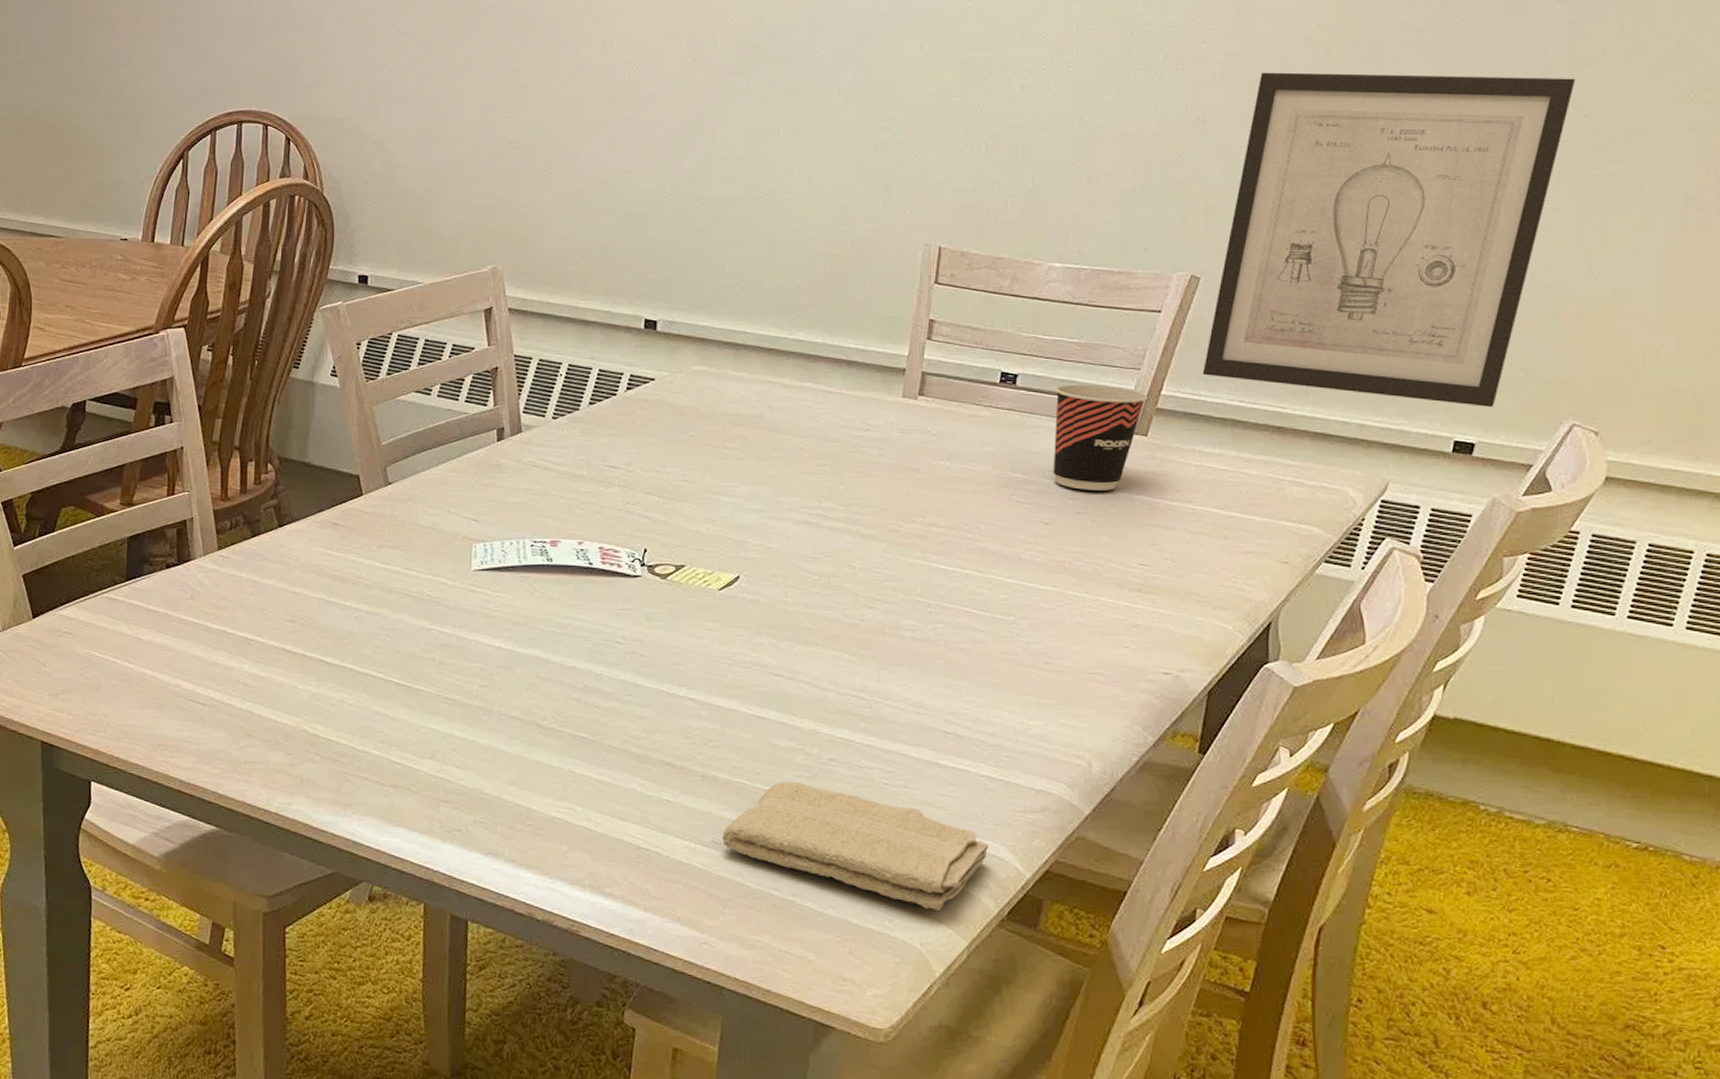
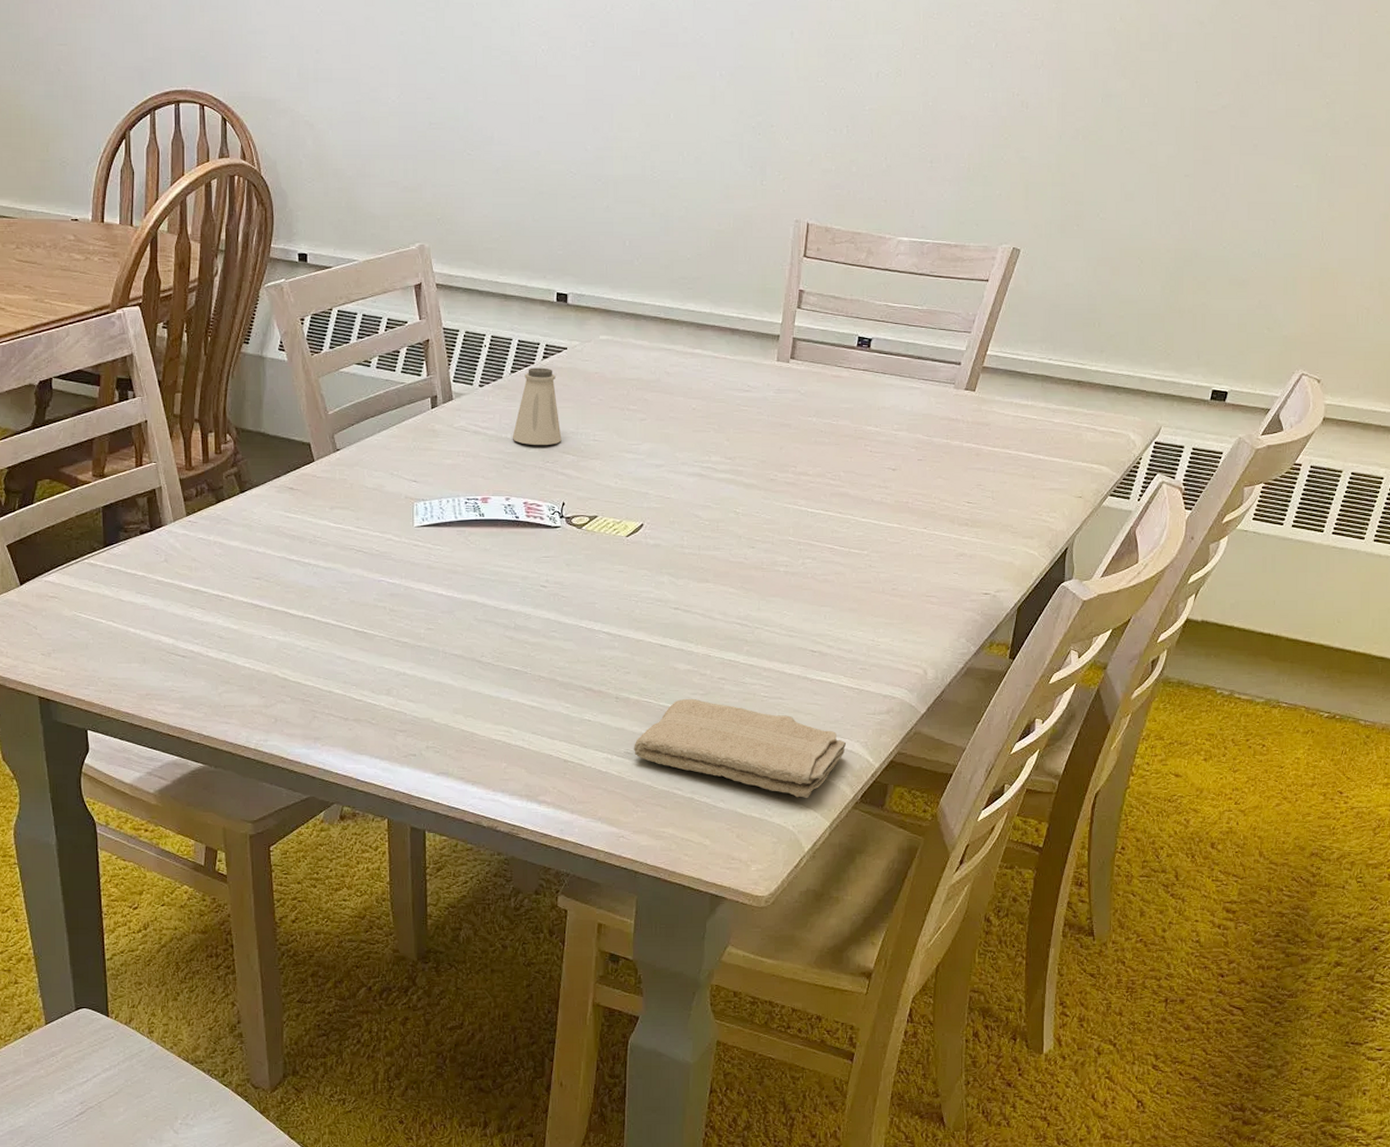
saltshaker: none [588,399,646,484] -> present [512,367,562,445]
cup: present [1053,384,1148,491] -> none [899,346,976,440]
wall art: present [1202,72,1576,407] -> none [1020,61,1321,360]

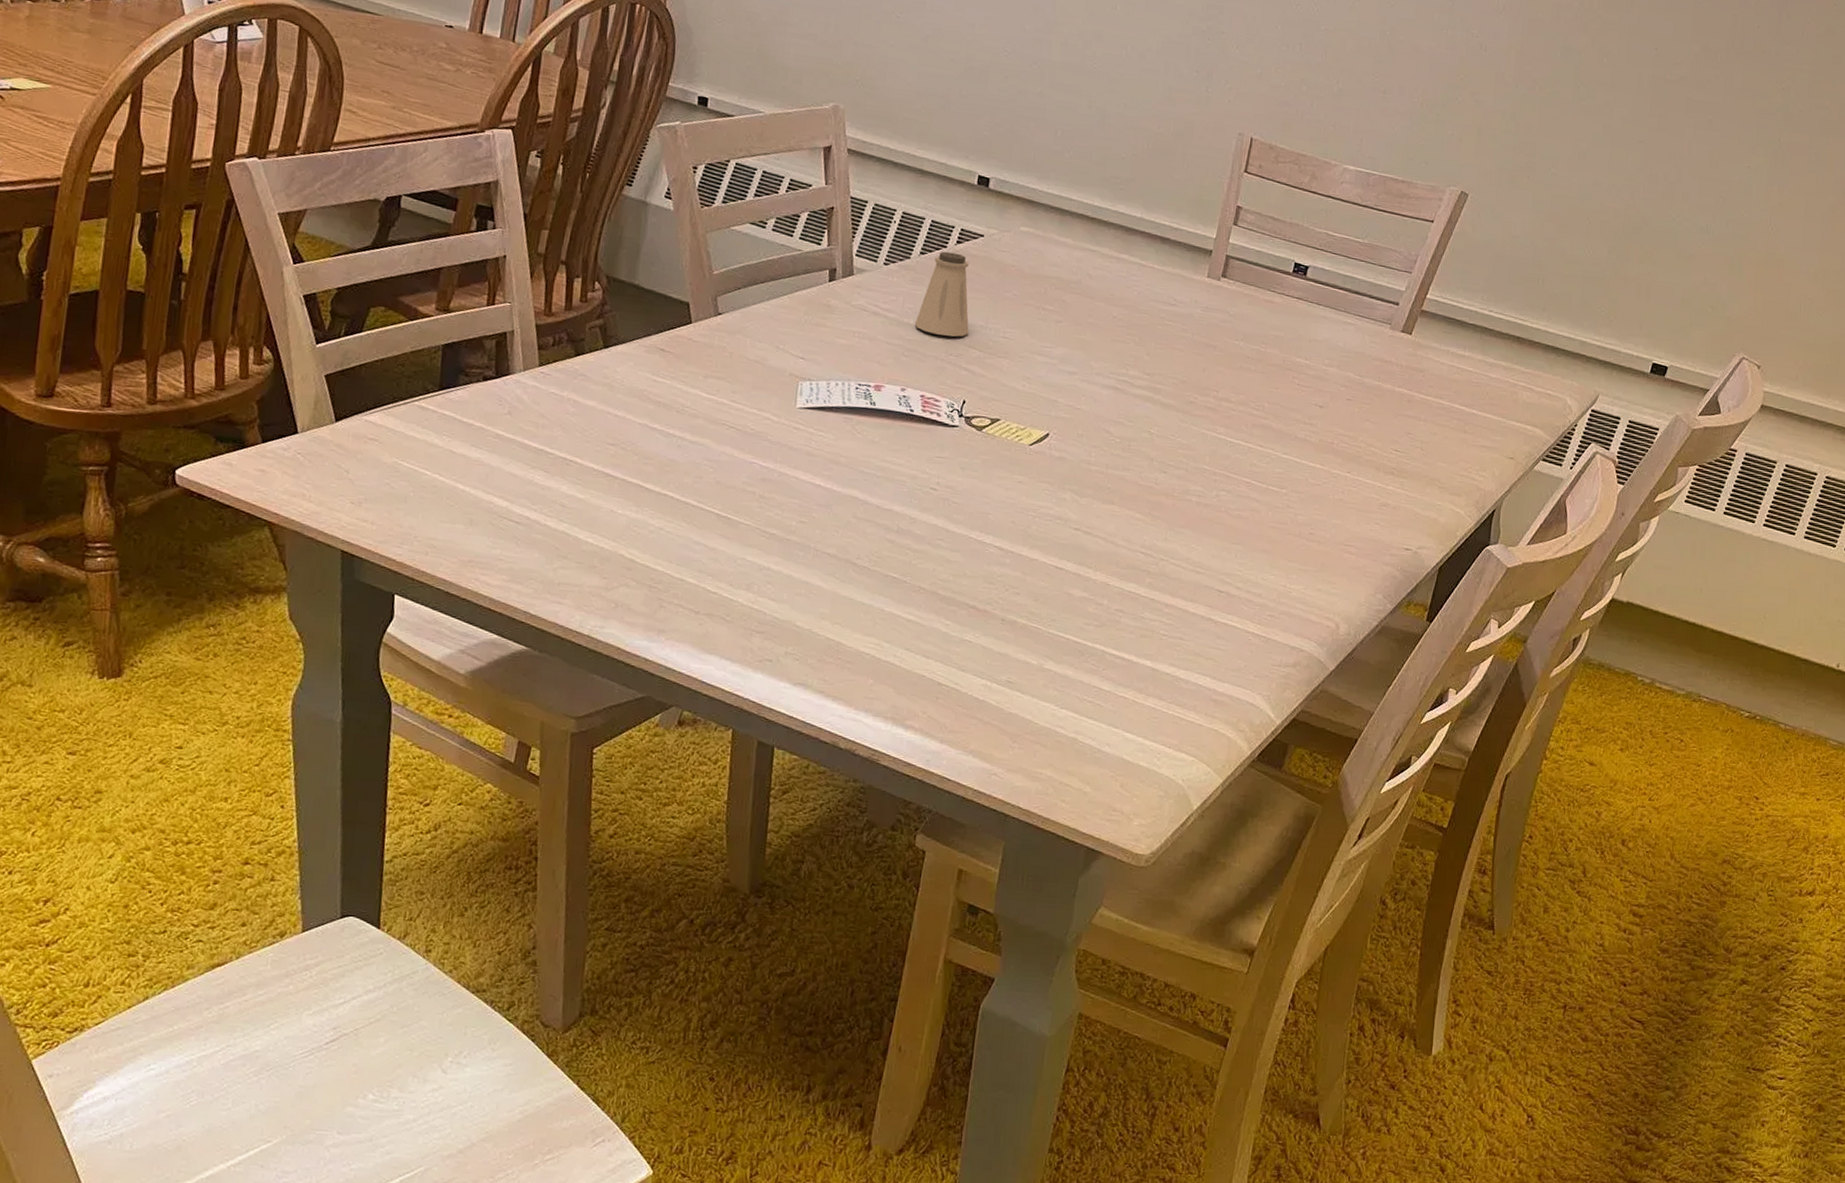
washcloth: present [634,698,847,798] -> none [1016,628,1248,751]

